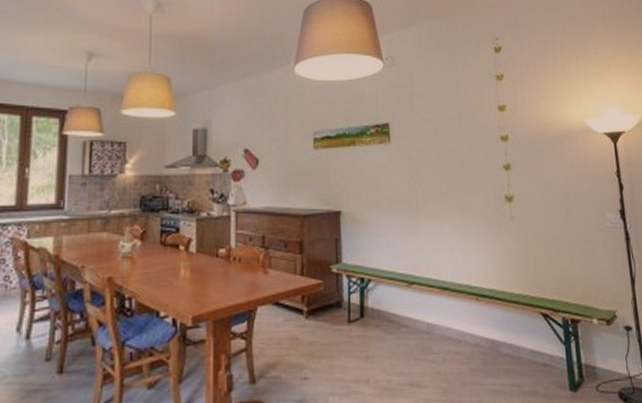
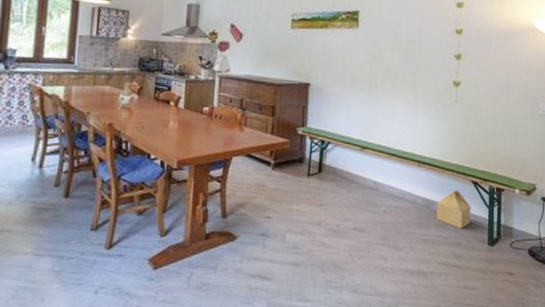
cardboard box: none [504,325,546,374] -> present [436,190,471,229]

